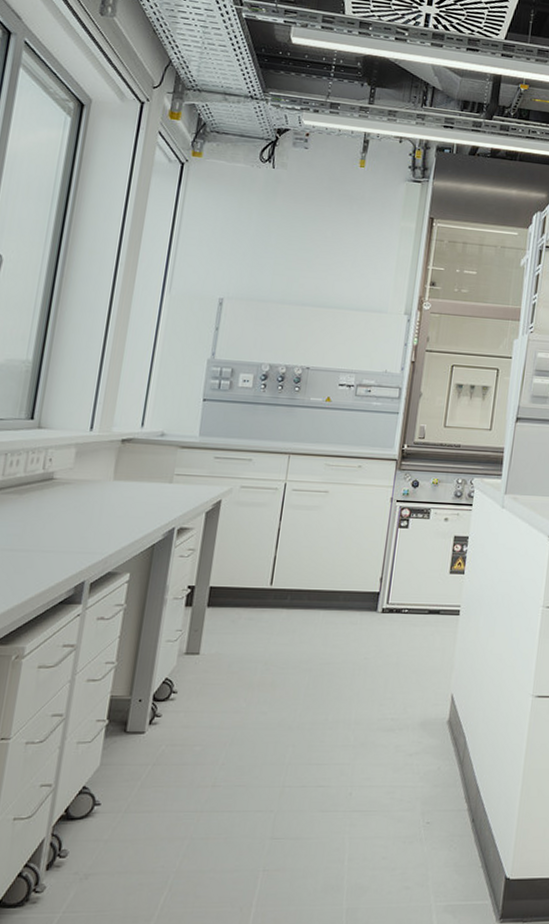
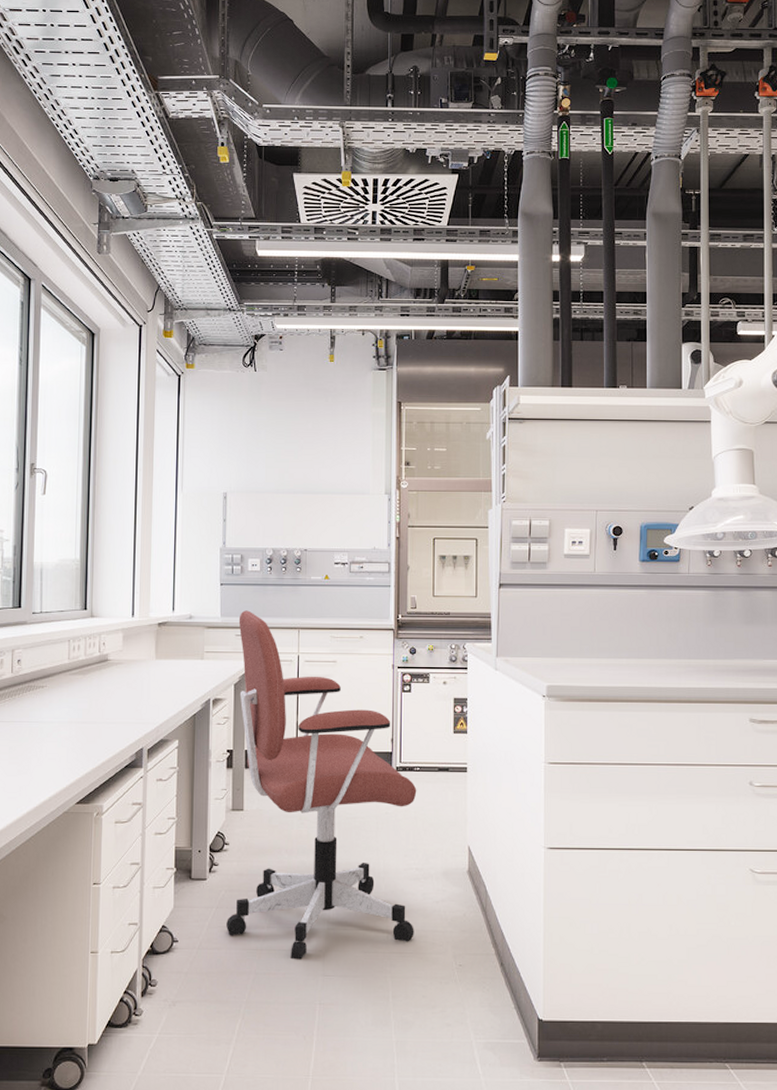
office chair: none [162,430,403,822] -> present [226,610,417,960]

